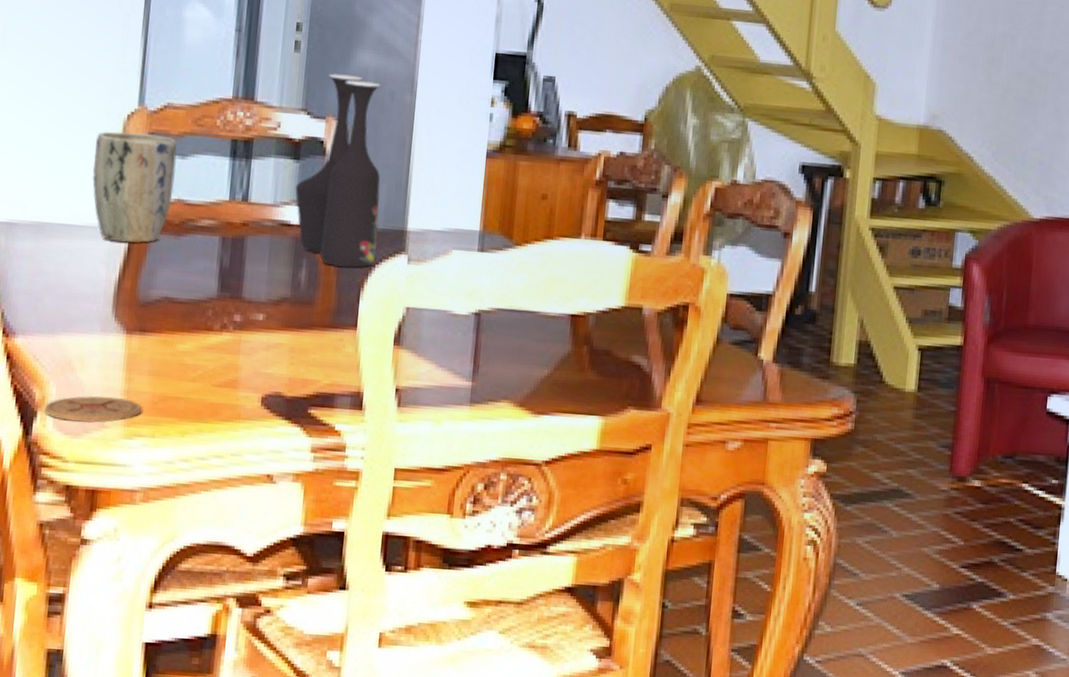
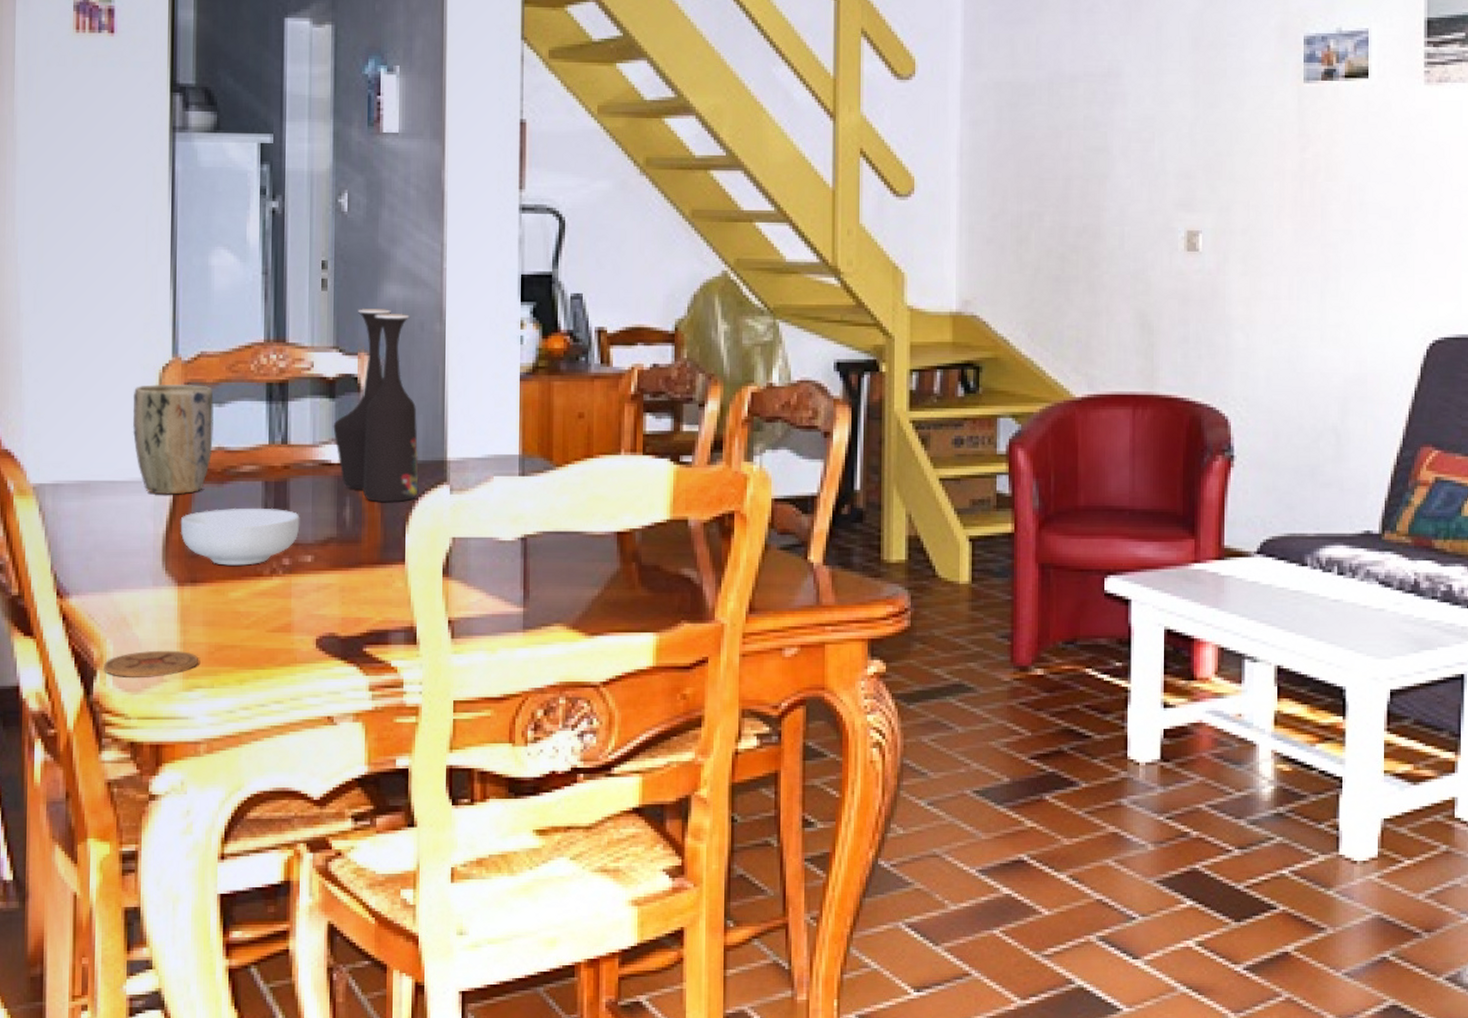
cereal bowl: none [132,260,255,319] -> present [180,509,300,566]

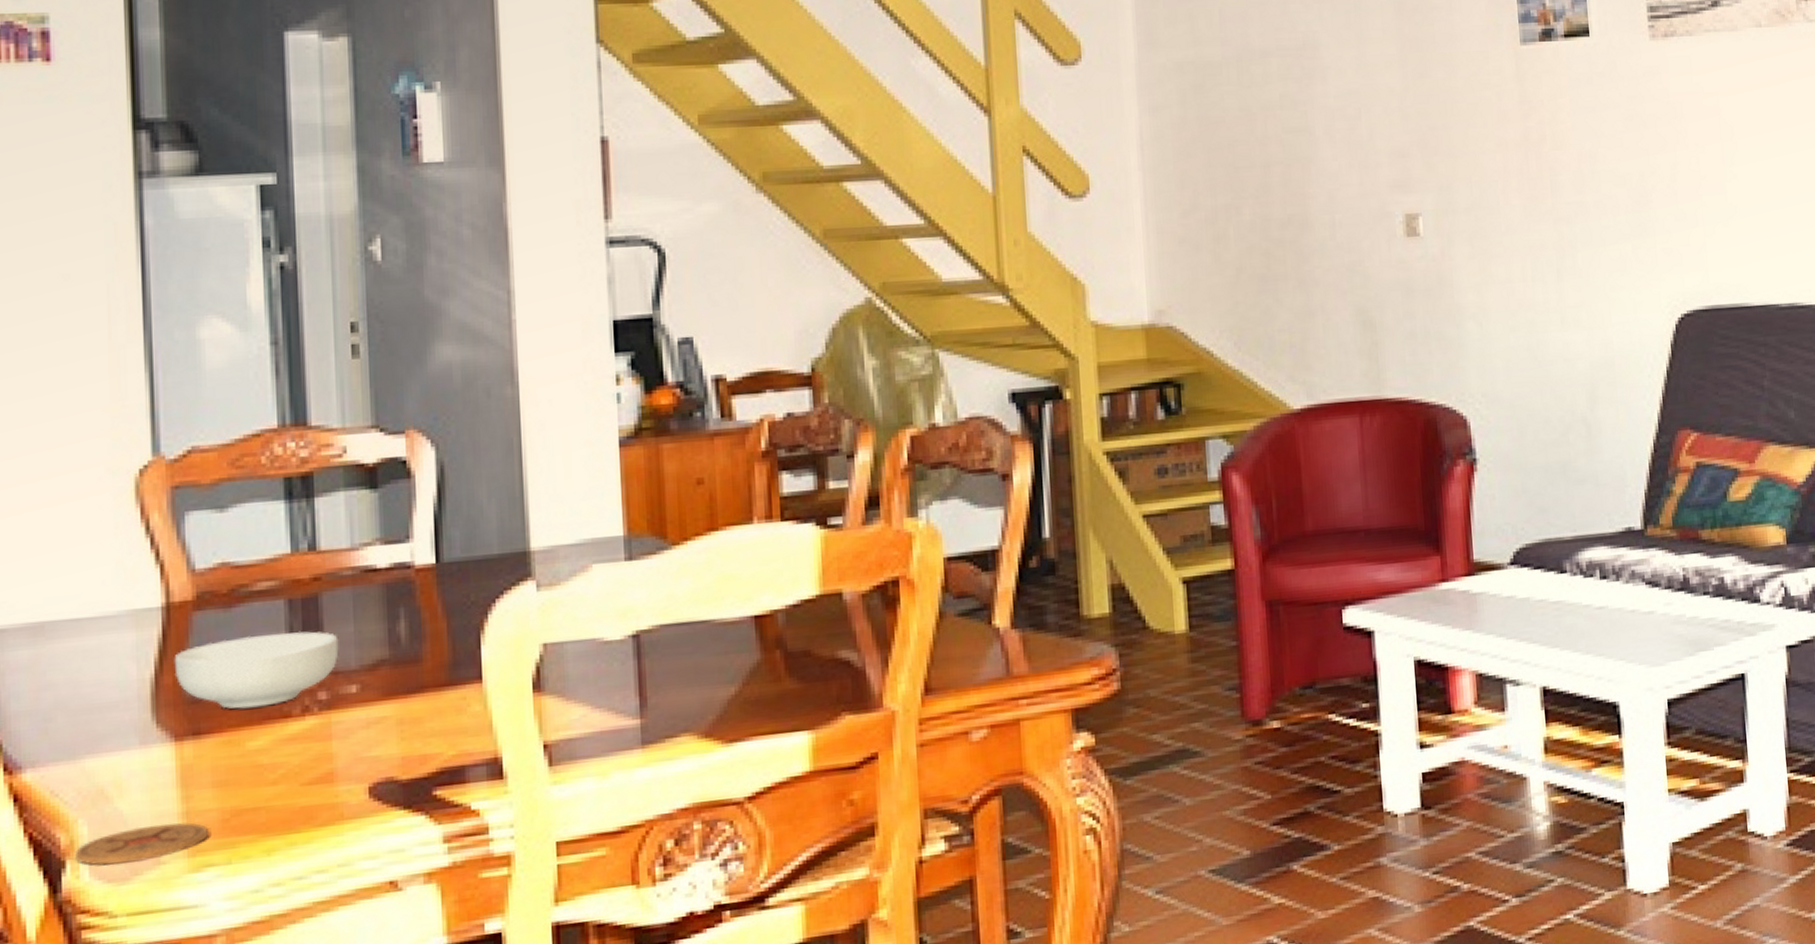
plant pot: present [132,383,214,495] -> none [100,488,214,629]
vase: present [333,307,419,503] -> none [377,374,495,610]

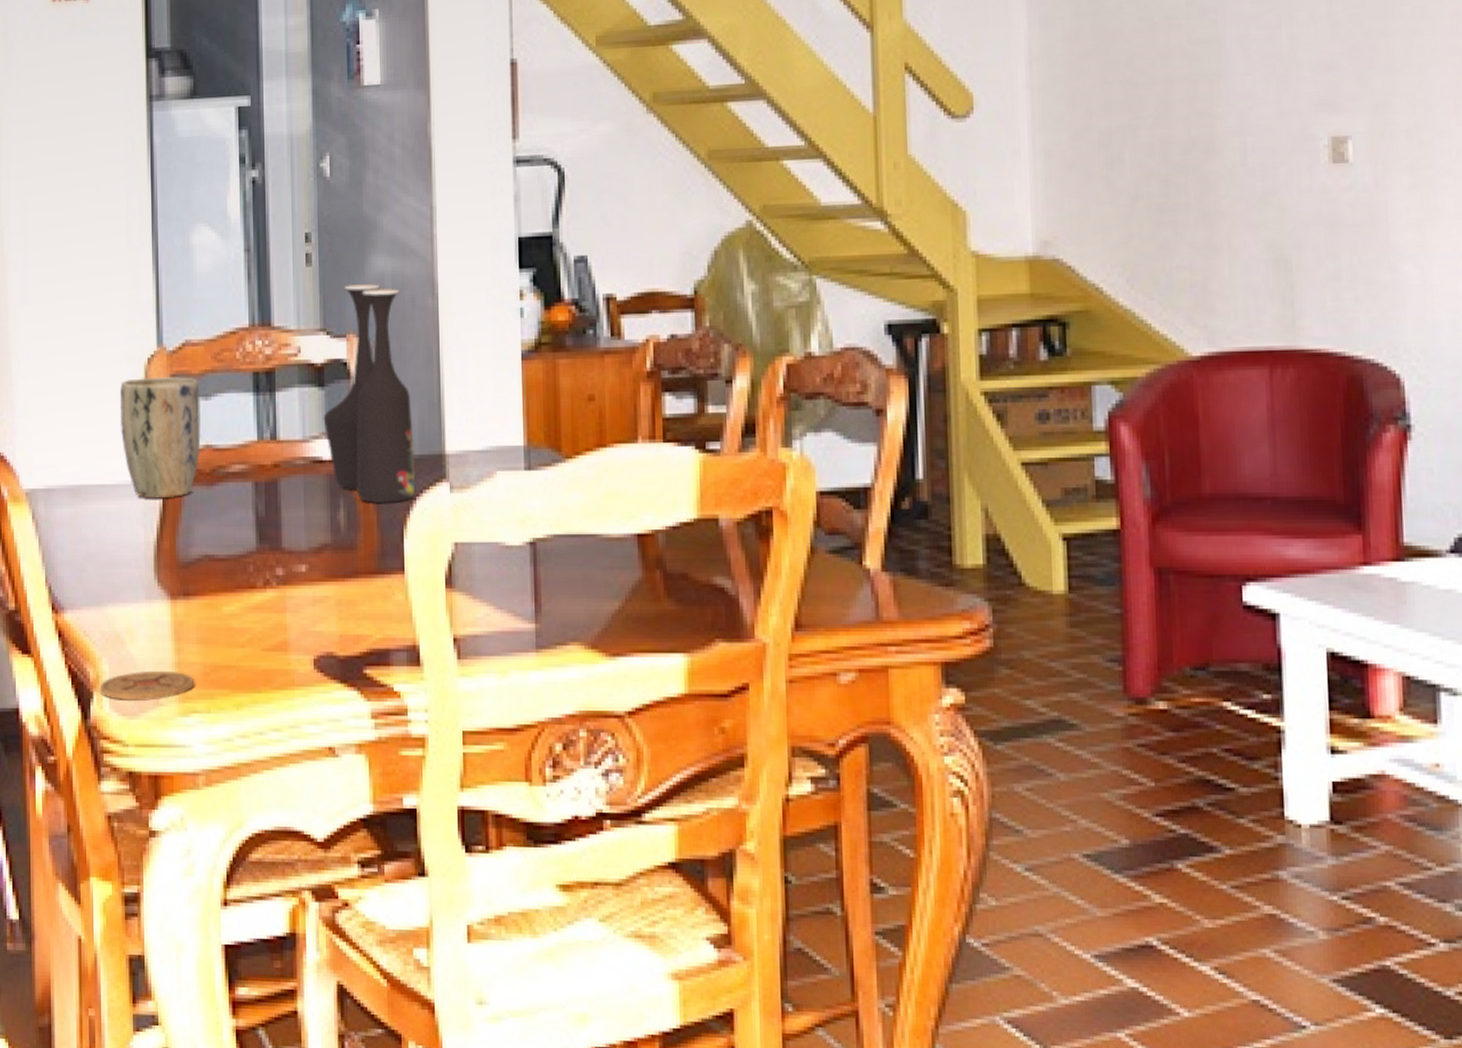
plant pot: none [100,488,214,629] -> present [120,376,201,499]
cereal bowl: present [174,631,339,709] -> none [170,512,293,577]
vase: none [377,374,495,610] -> present [323,283,416,504]

